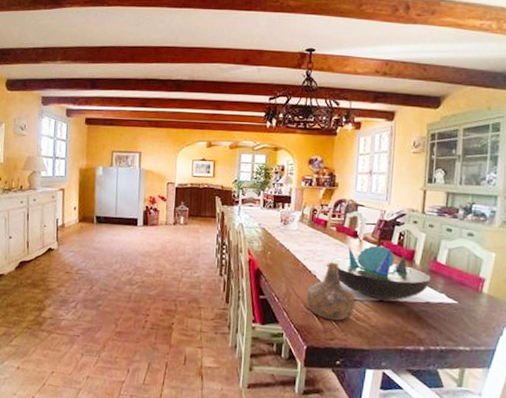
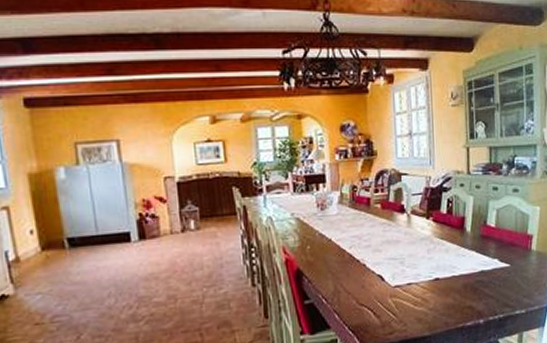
bottle: present [306,262,356,321] -> none [357,245,411,312]
decorative bowl: present [331,245,431,300] -> none [379,217,483,278]

